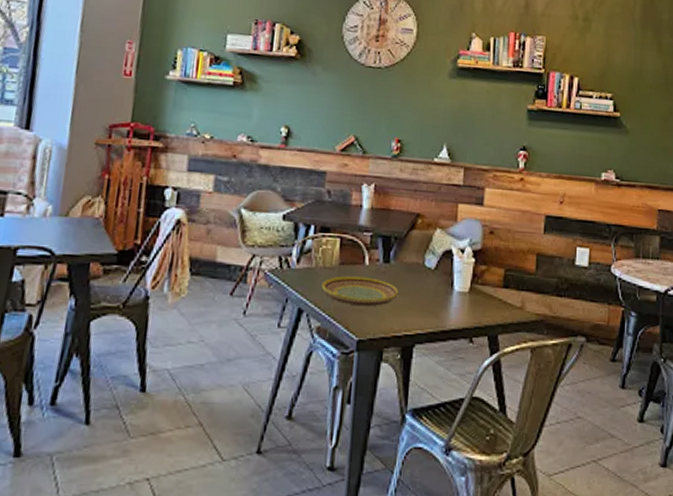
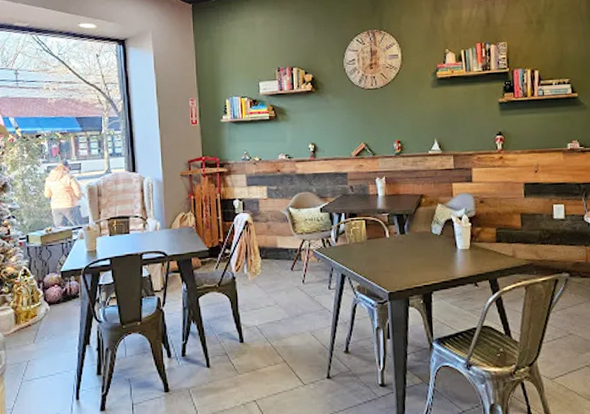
plate: present [322,276,399,307] -> none [357,246,415,268]

